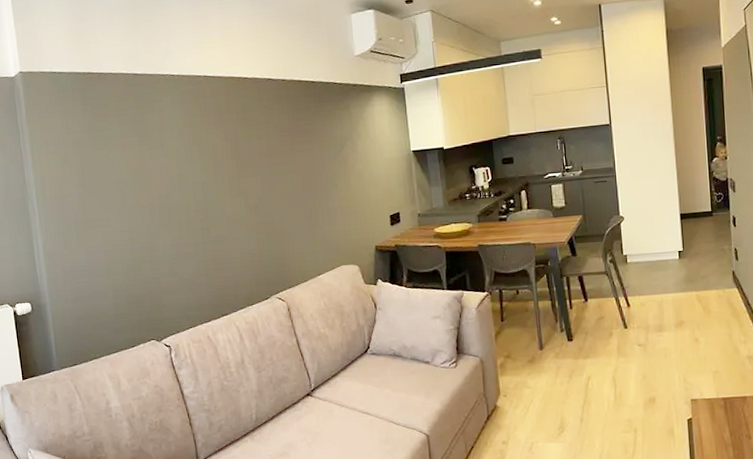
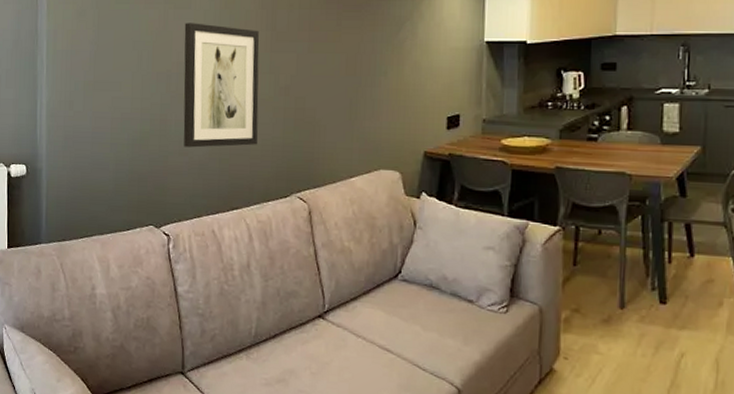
wall art: none [160,159,237,268] -> present [183,23,260,148]

